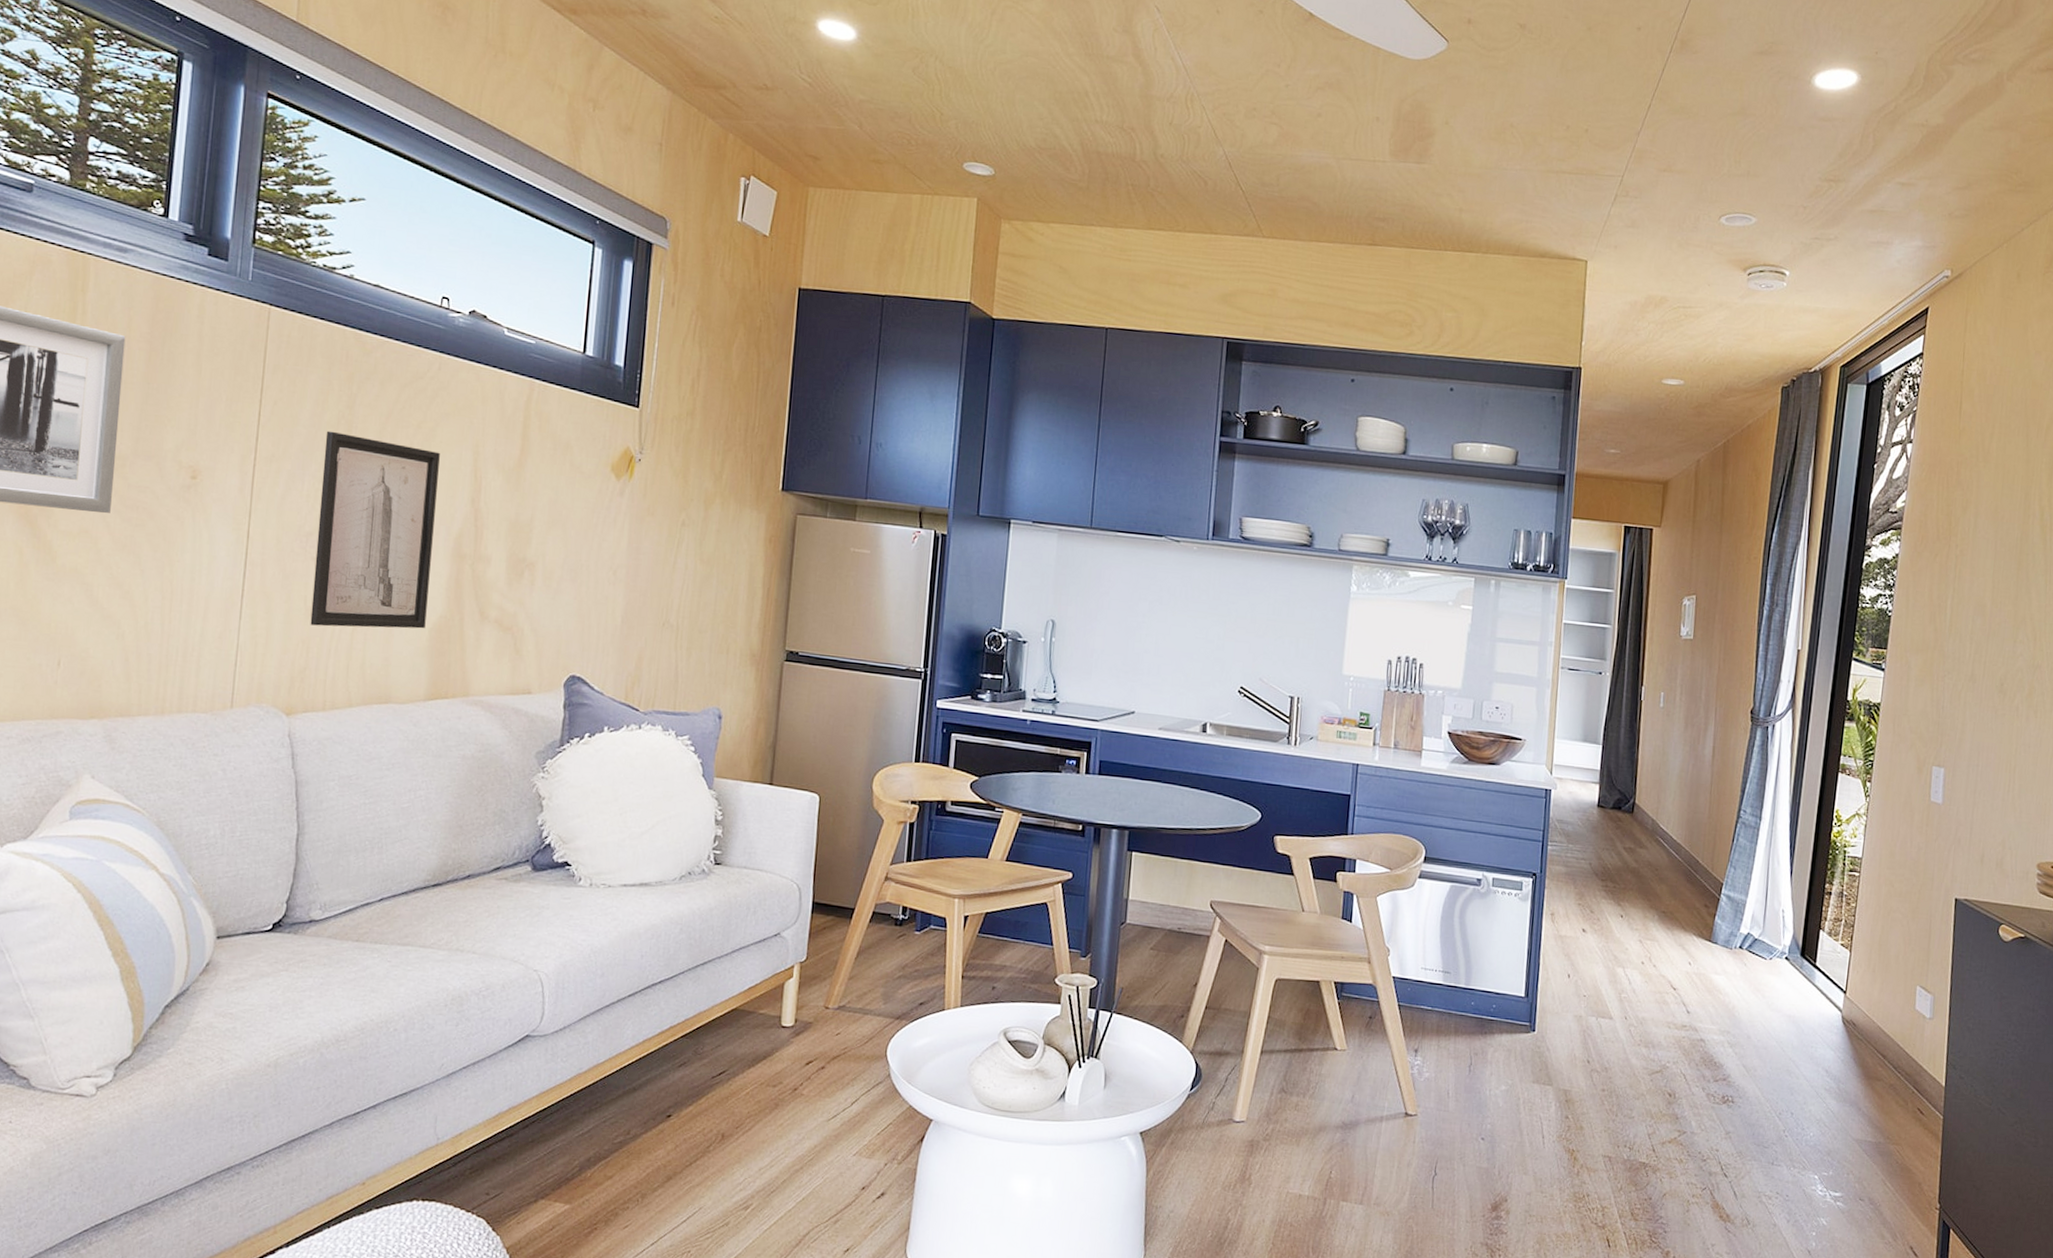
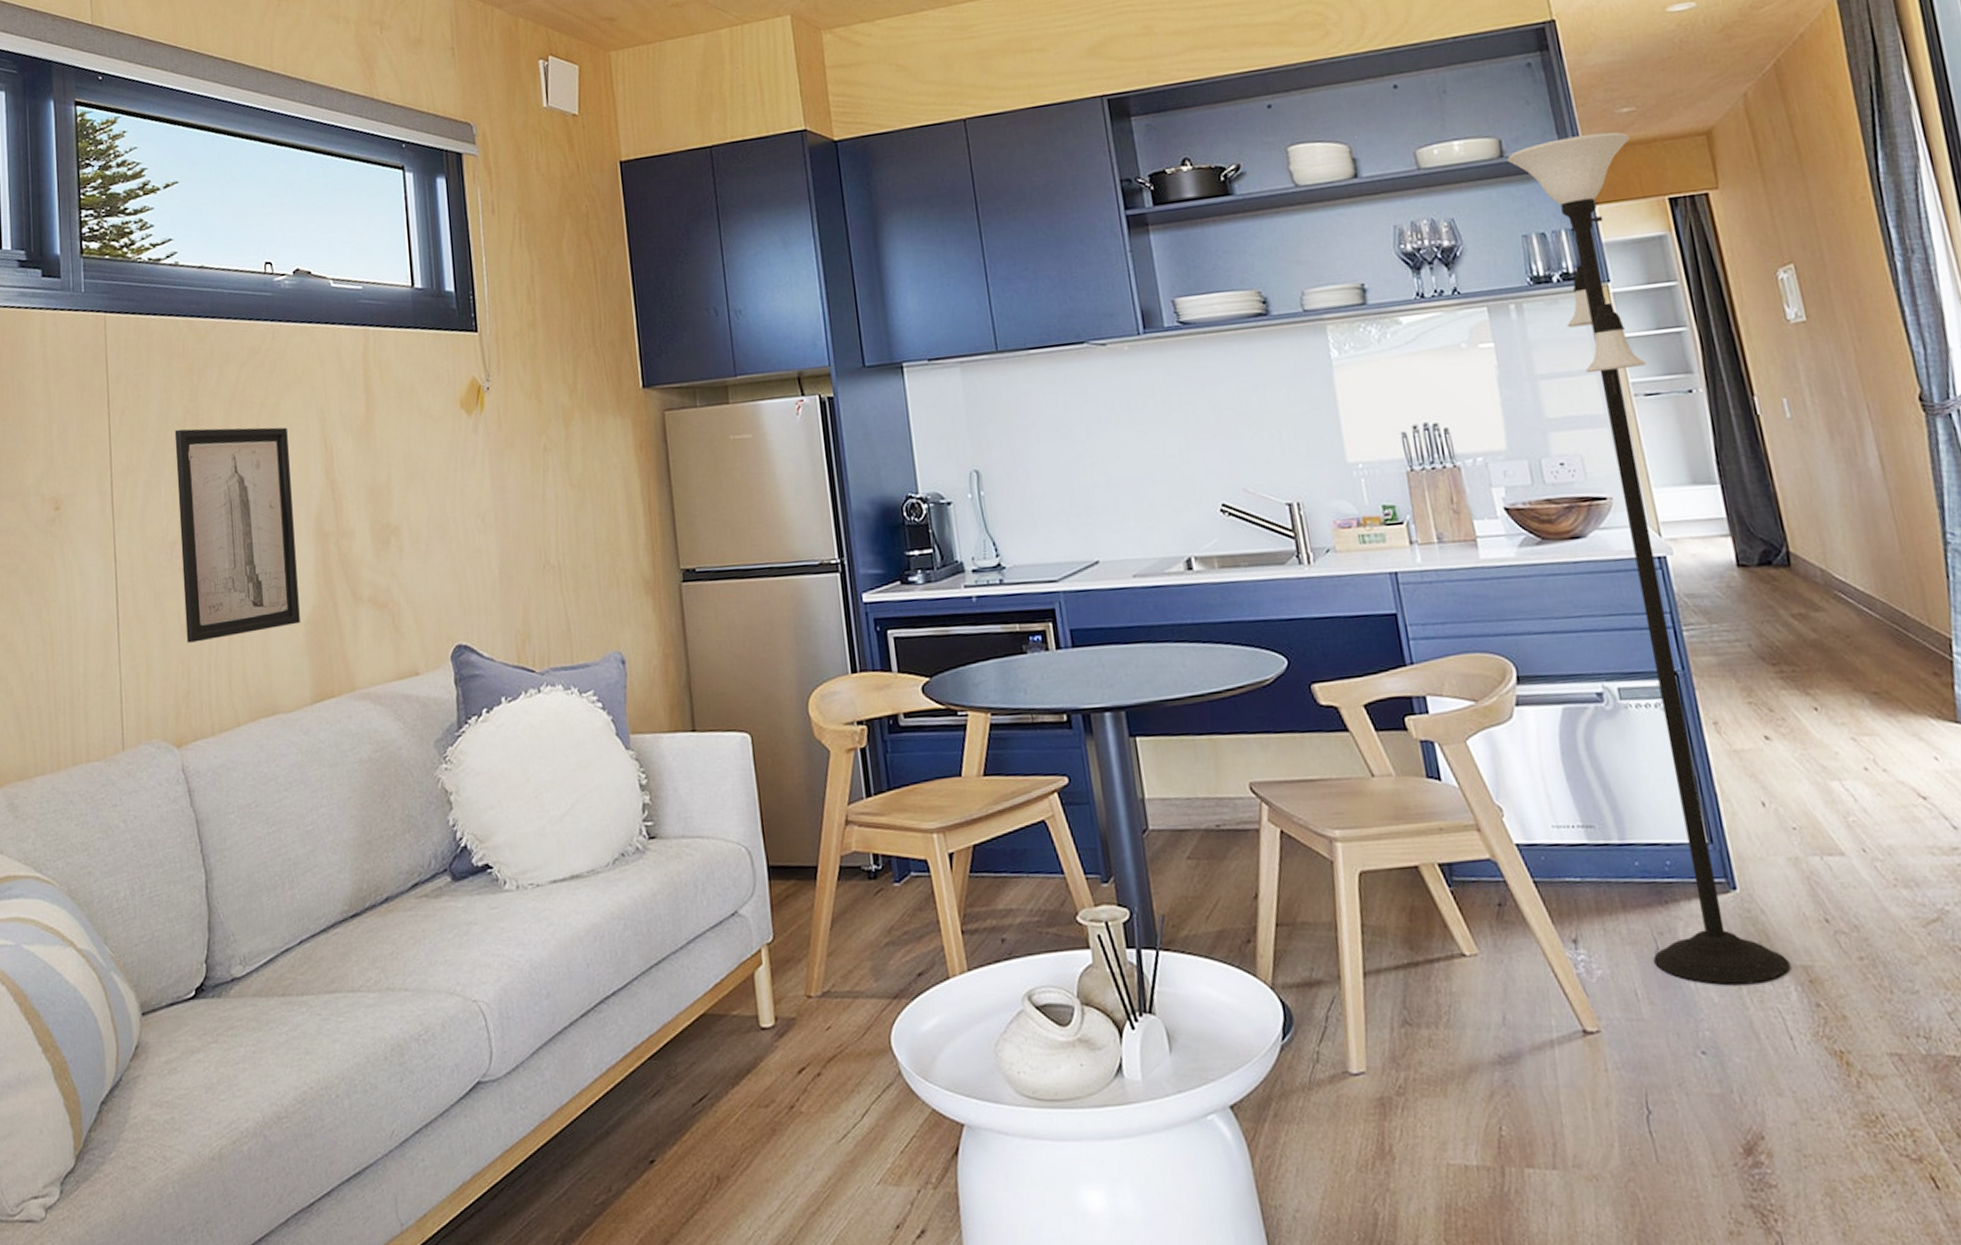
floor lamp: none [1466,461,1610,1097] -> present [1507,132,1791,985]

